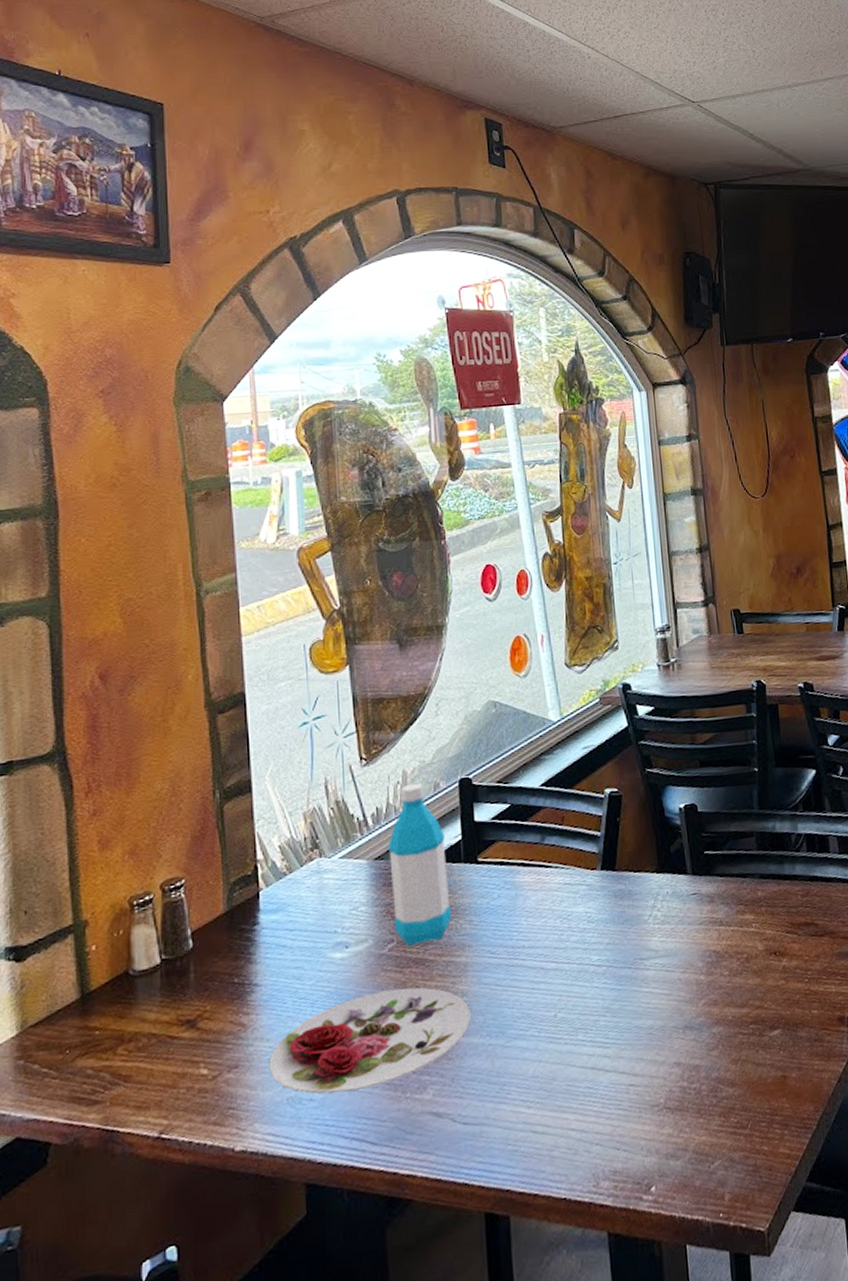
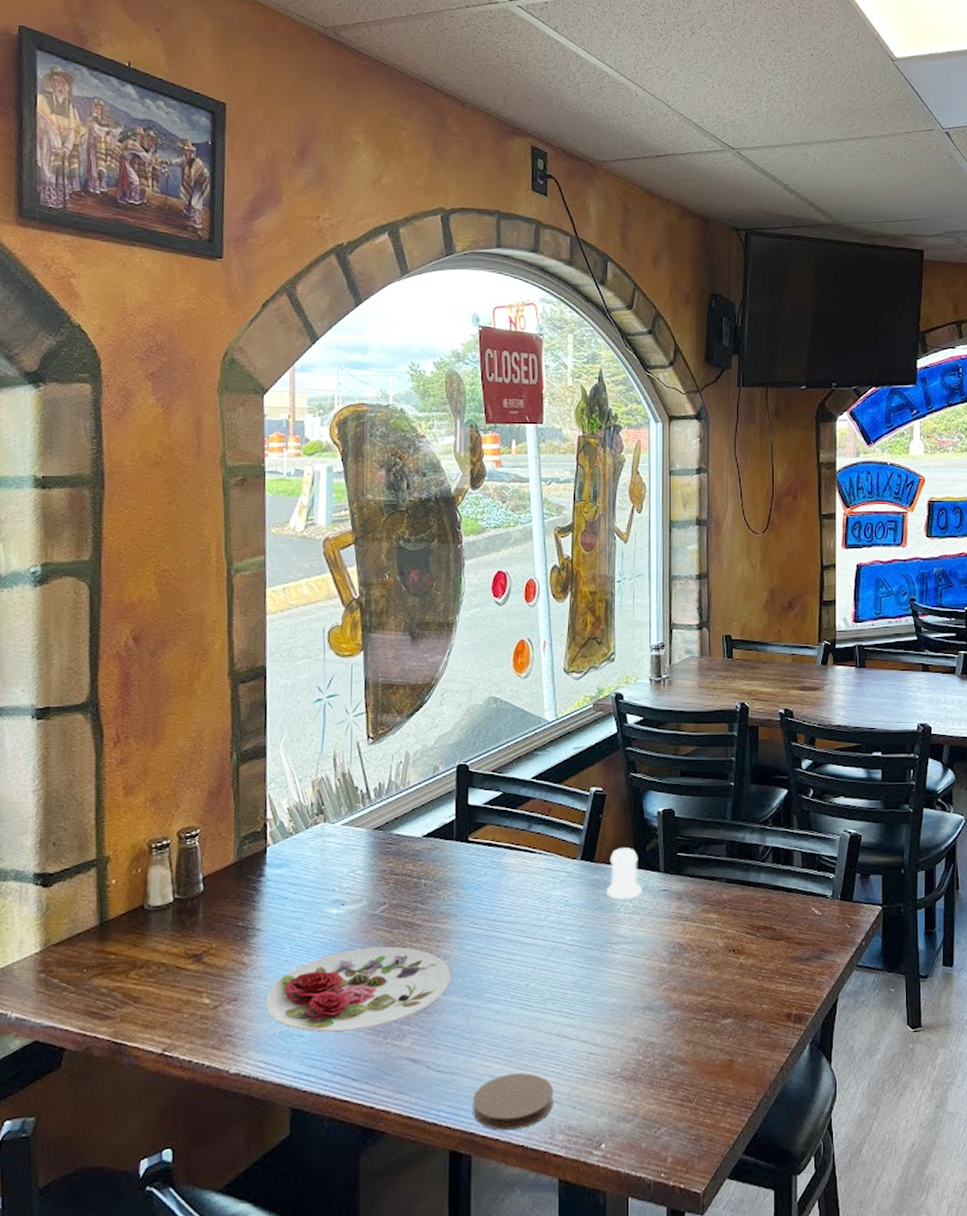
water bottle: present [387,782,452,946] -> none [386,764,440,910]
coaster: none [506,1115,595,1184] -> present [473,1073,554,1130]
salt shaker: none [632,851,670,910] -> present [607,847,642,900]

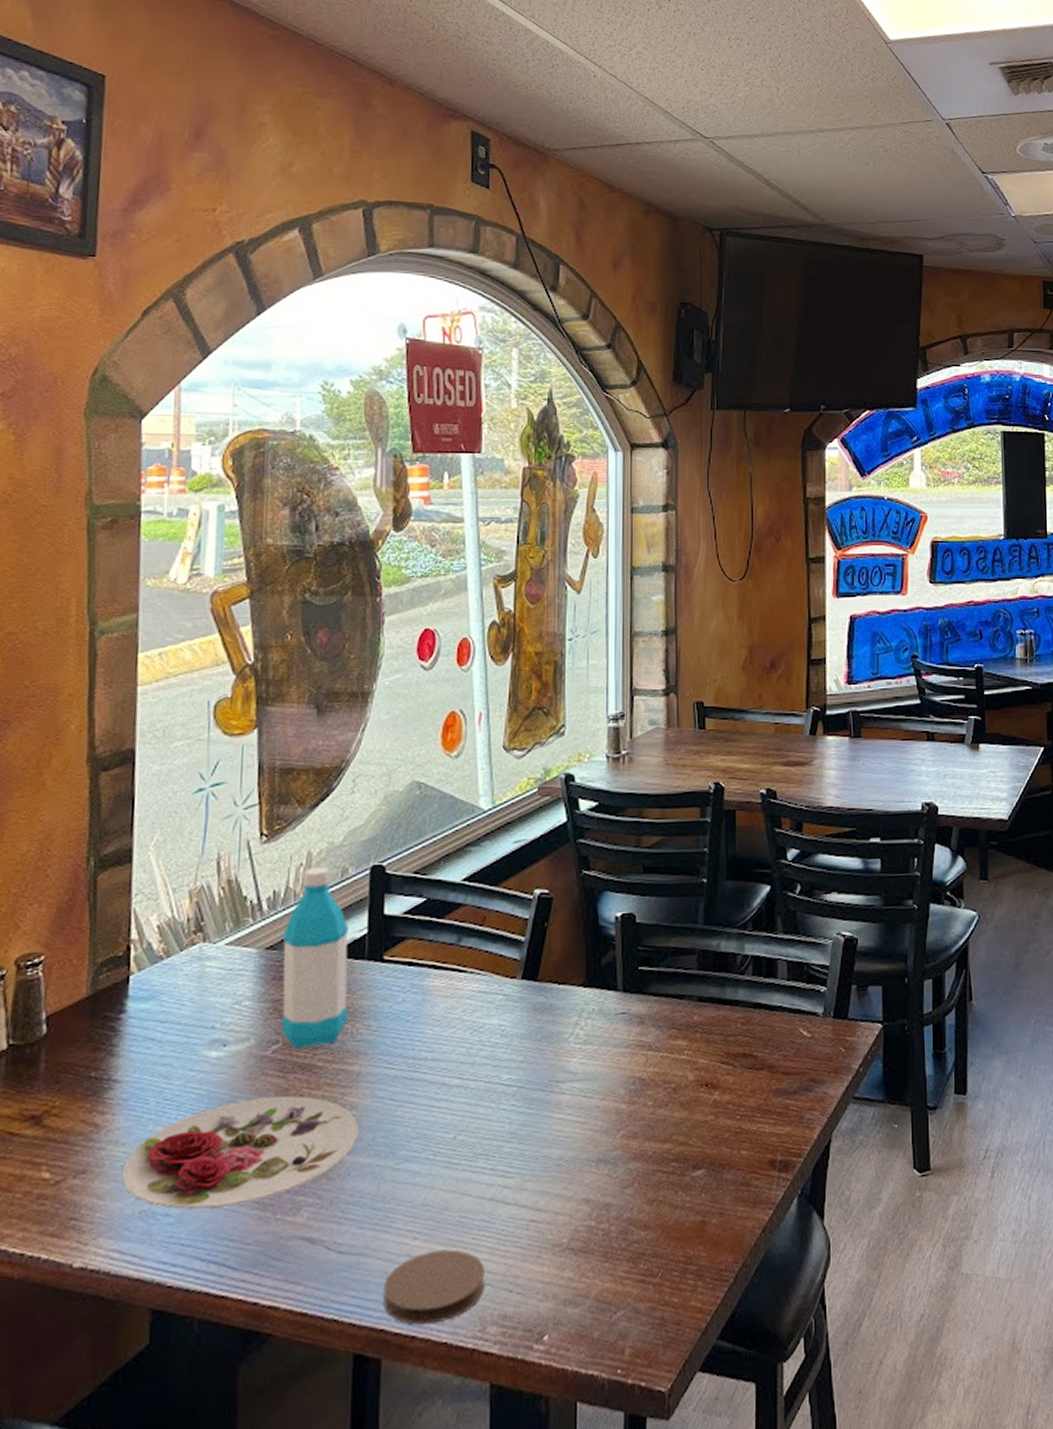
water bottle: none [386,764,440,910] -> present [281,866,349,1049]
salt shaker: present [607,847,642,900] -> none [553,962,596,1027]

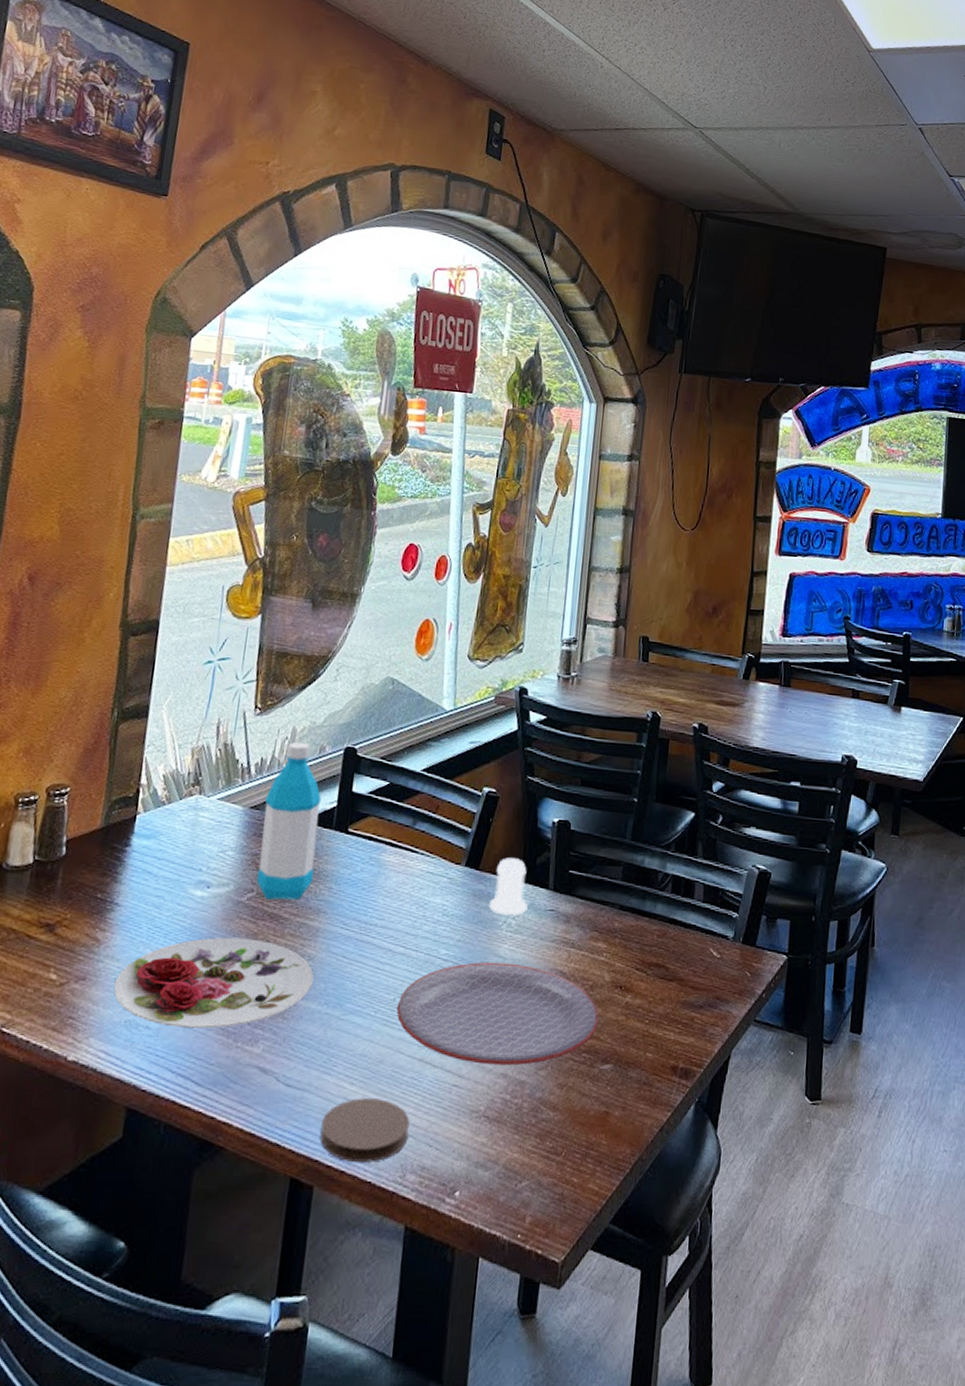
plate: none [458,1077,685,1193] -> present [396,962,599,1066]
salt shaker: none [553,962,596,1027] -> present [489,857,528,916]

